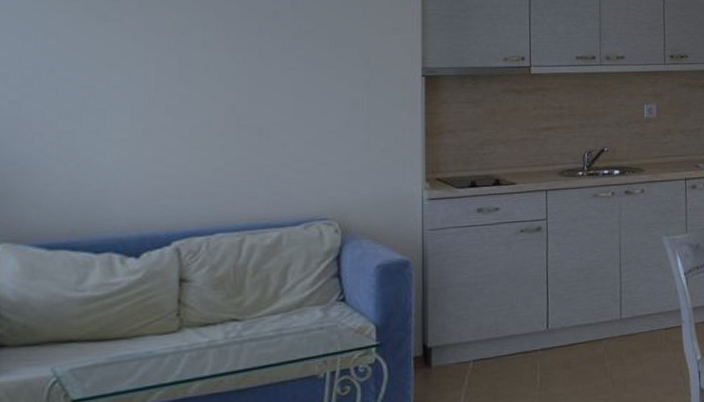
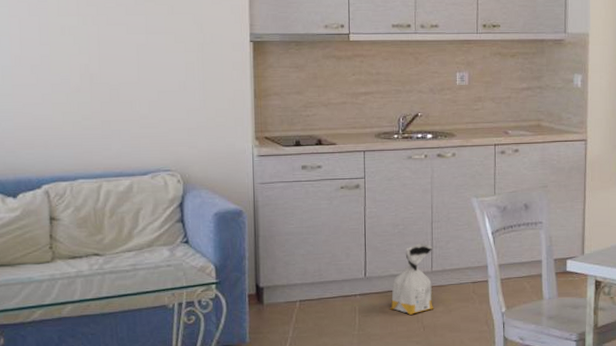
bag: none [575,288,624,369] -> present [390,243,434,315]

